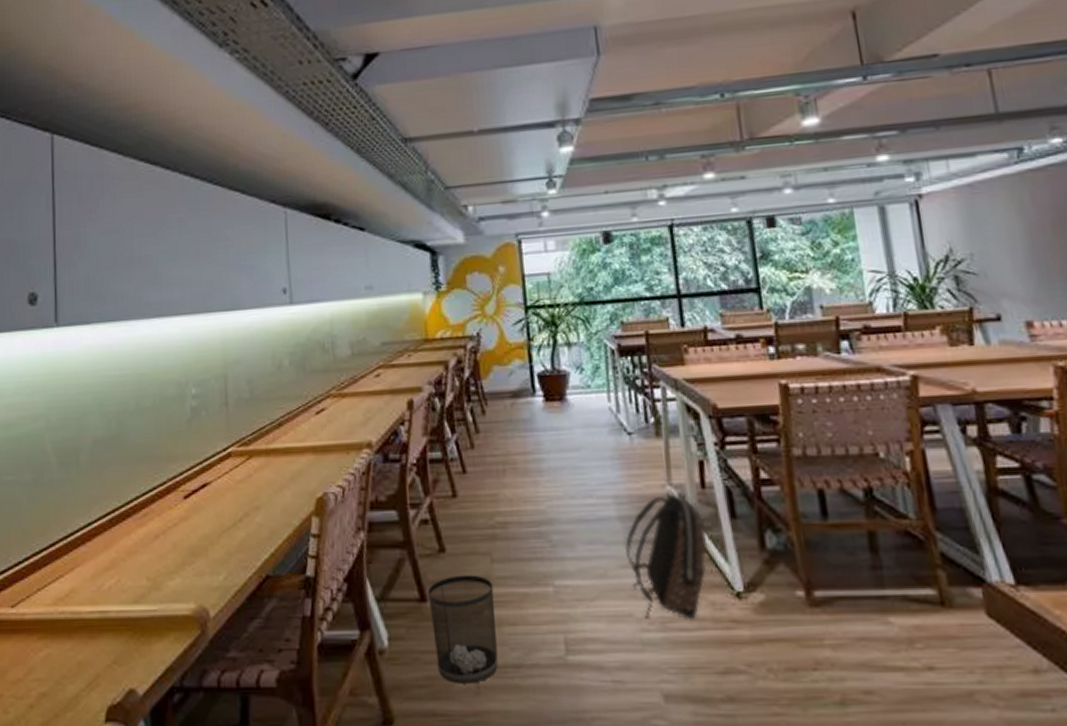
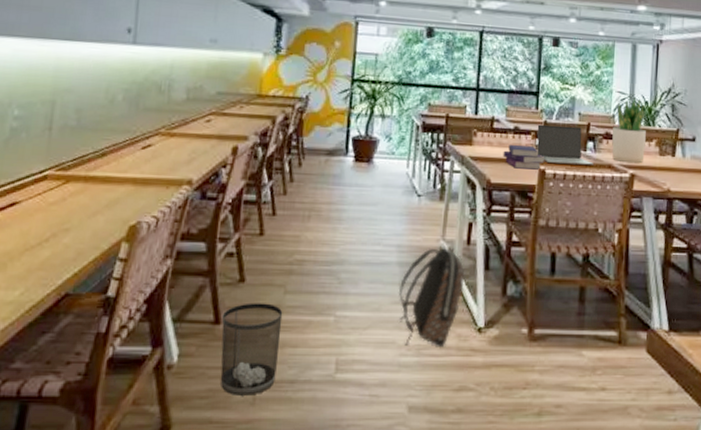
book: none [726,355,784,387] -> present [503,144,544,170]
laptop: none [766,323,854,376] -> present [537,124,593,166]
planter: none [872,275,928,362] -> present [611,98,646,164]

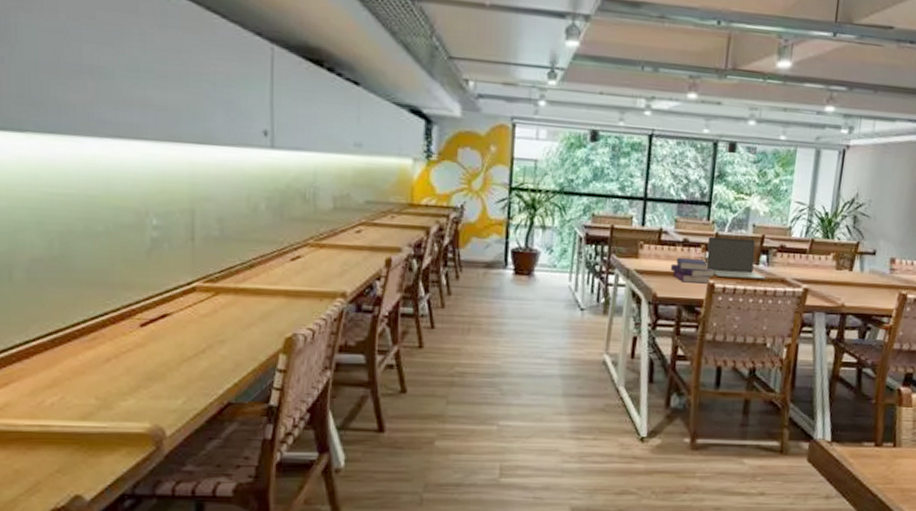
waste bin: present [220,303,283,396] -> none [385,412,446,497]
backpack: present [398,242,465,346] -> none [560,356,628,454]
planter: present [611,98,646,164] -> none [785,209,825,278]

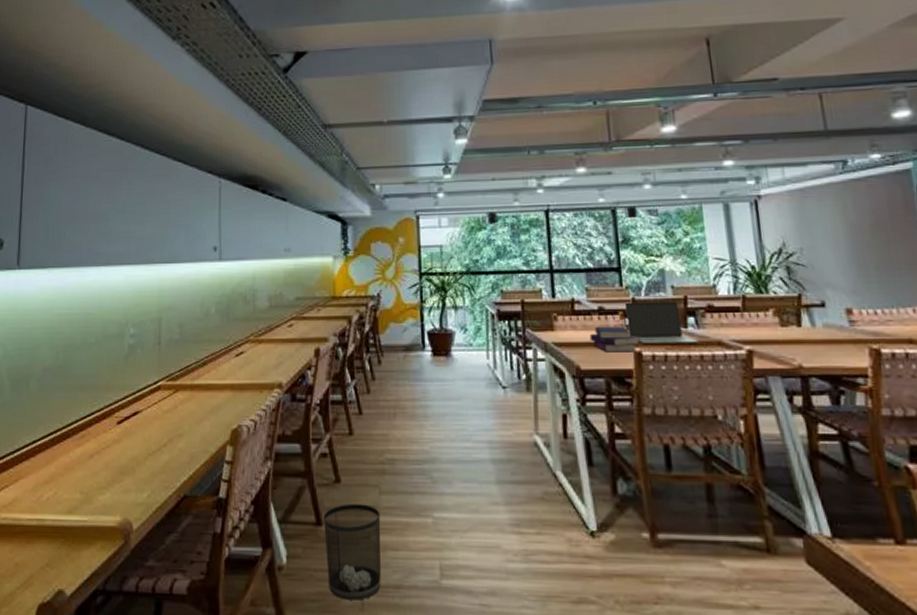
waste bin: none [385,412,446,497] -> present [322,503,381,600]

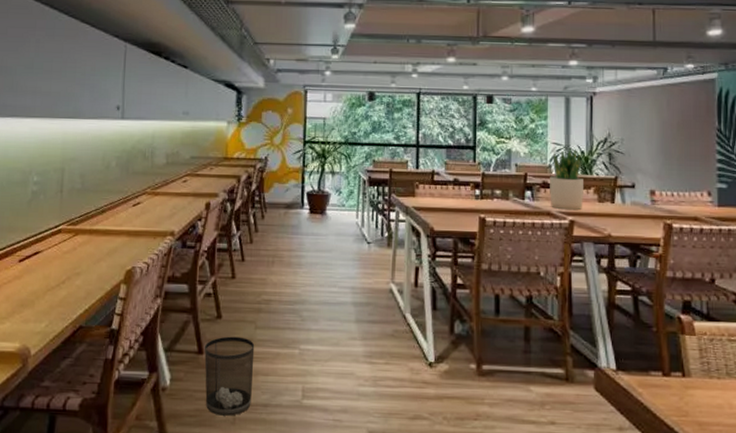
book: present [589,326,639,352] -> none [444,194,484,218]
laptop: present [624,301,699,345] -> none [475,176,532,213]
planter: none [716,263,762,338] -> present [550,148,583,211]

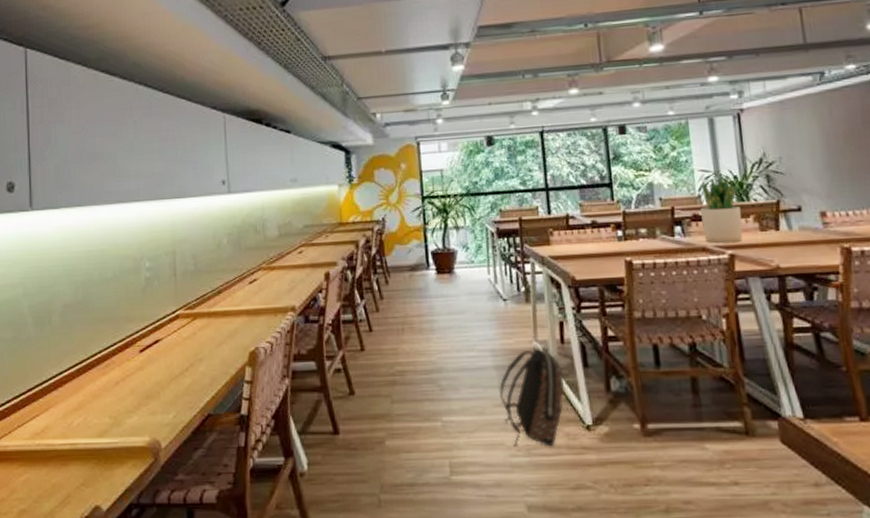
waste bin: present [204,336,255,416] -> none [339,413,396,499]
backpack: none [354,285,414,378] -> present [498,343,565,446]

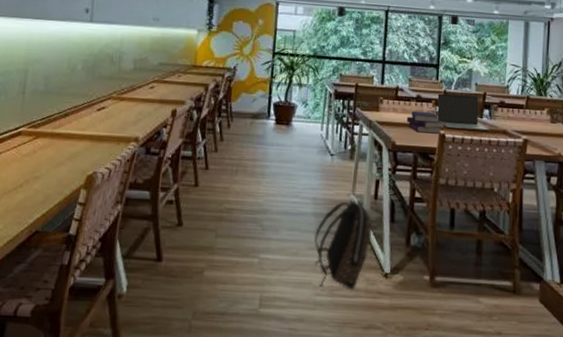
book: none [583,238,629,263] -> present [406,110,444,134]
laptop: none [616,212,685,254] -> present [437,93,489,131]
planter: present [701,174,743,244] -> none [506,70,538,130]

